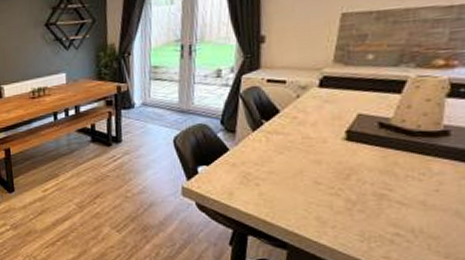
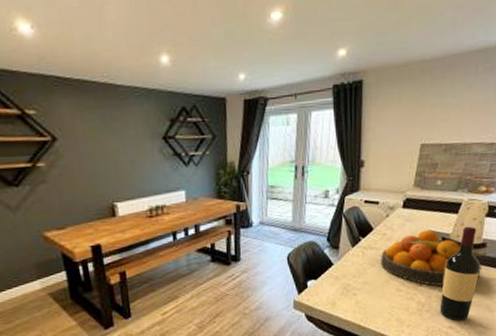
fruit bowl: none [291,113,452,181] -> present [381,230,487,286]
wine bottle: none [379,109,442,227] -> present [440,226,481,321]

